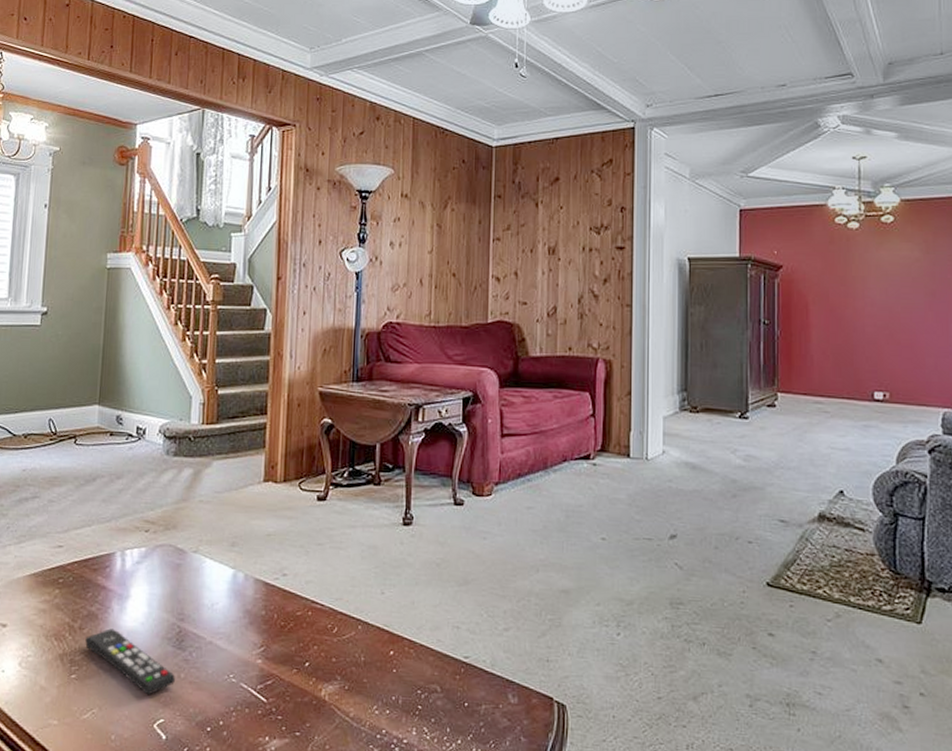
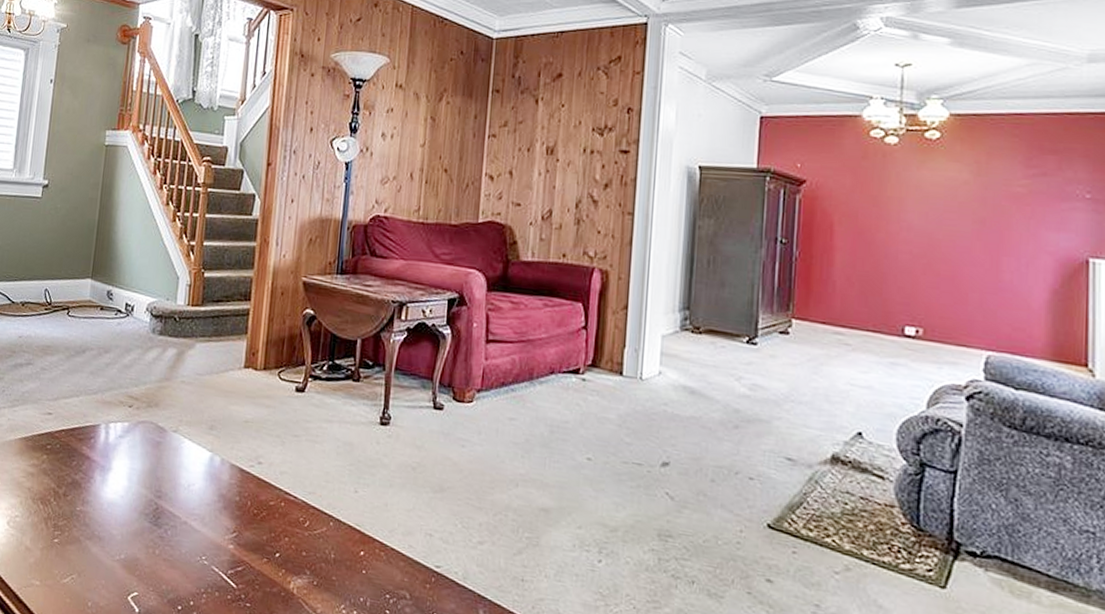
remote control: present [85,628,175,695] -> none [68,498,150,568]

